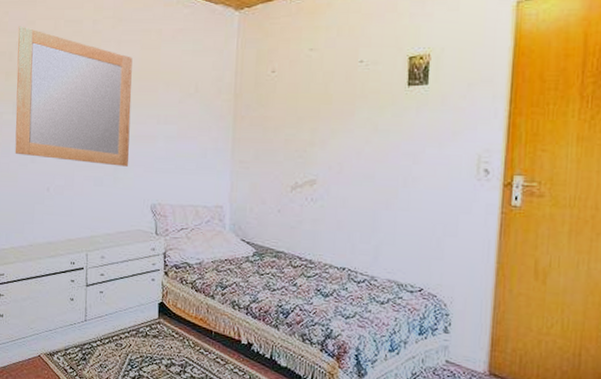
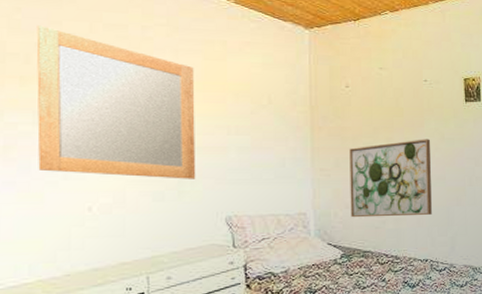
wall art: none [266,130,360,218] -> present [349,139,432,218]

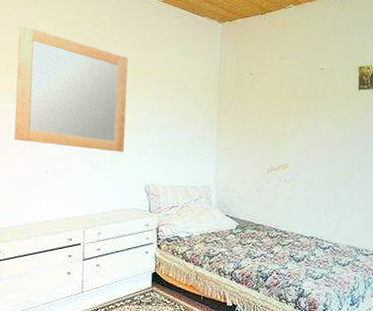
wall art: present [349,139,432,218] -> none [247,124,323,195]

